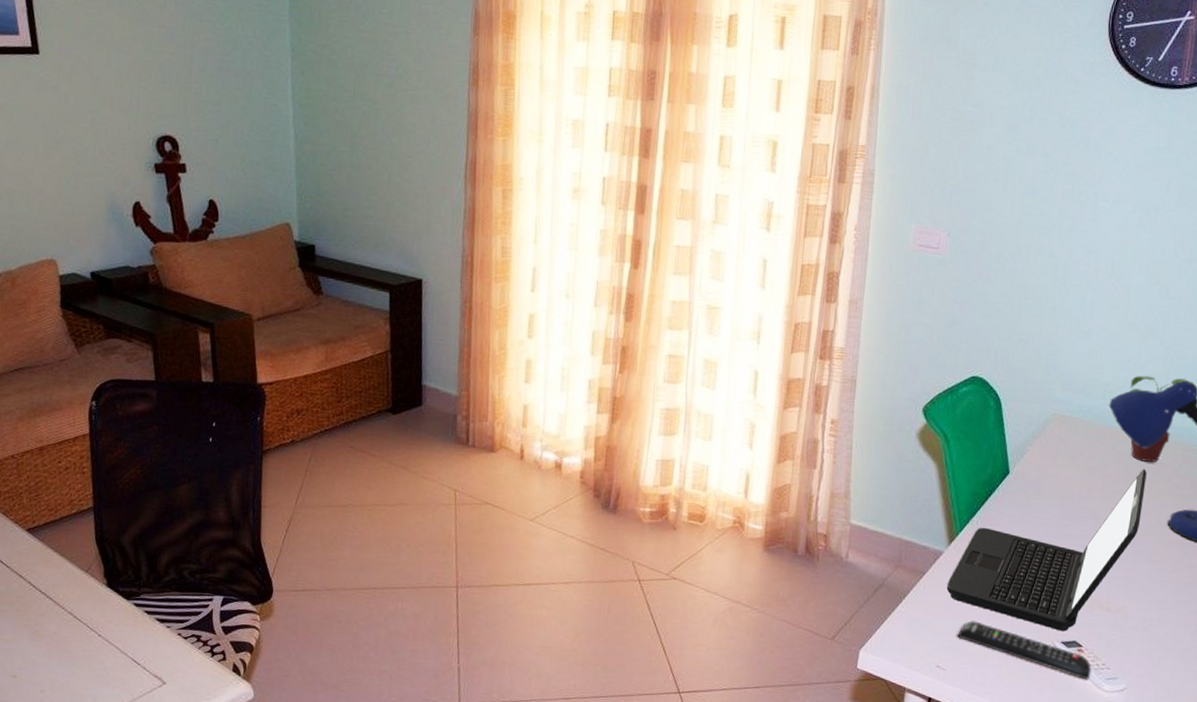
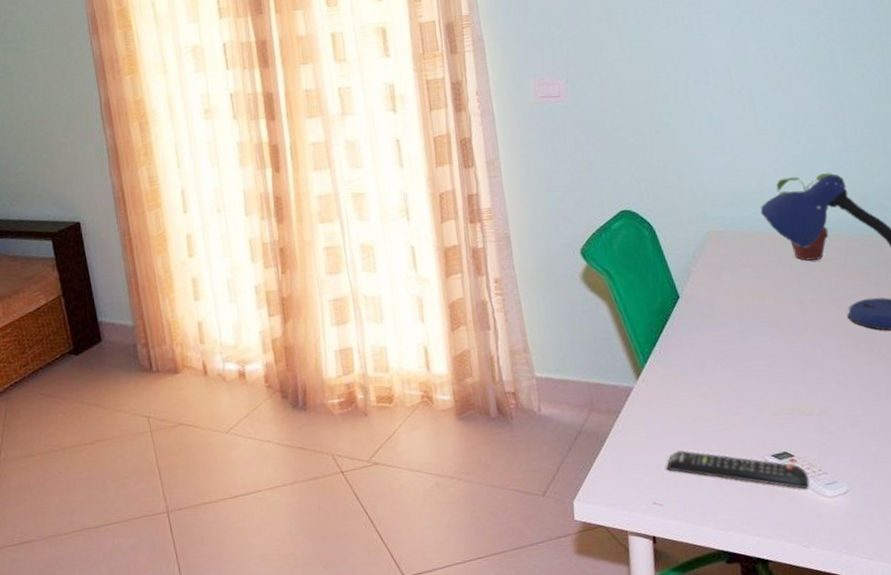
laptop: present [946,469,1147,632] -> none [644,268,821,445]

